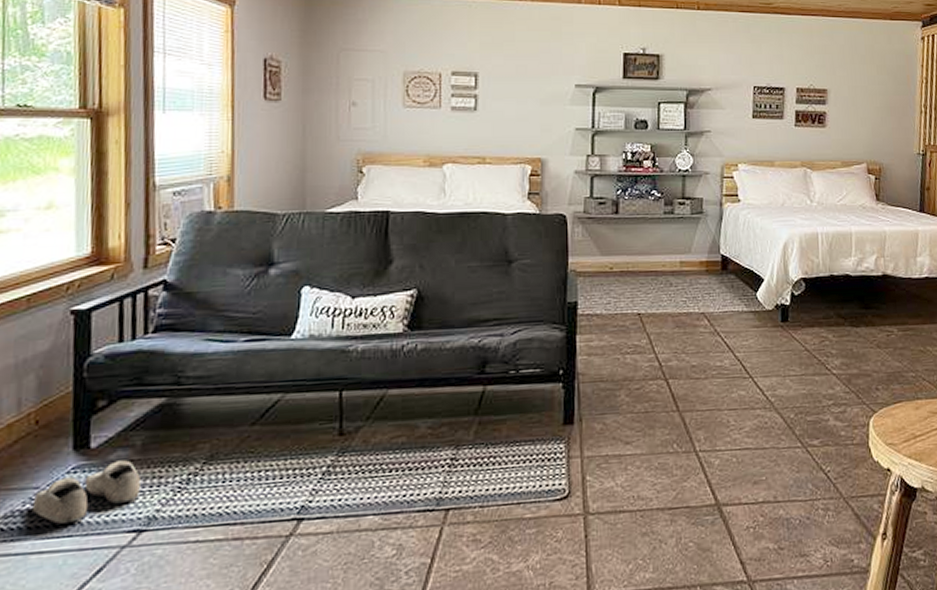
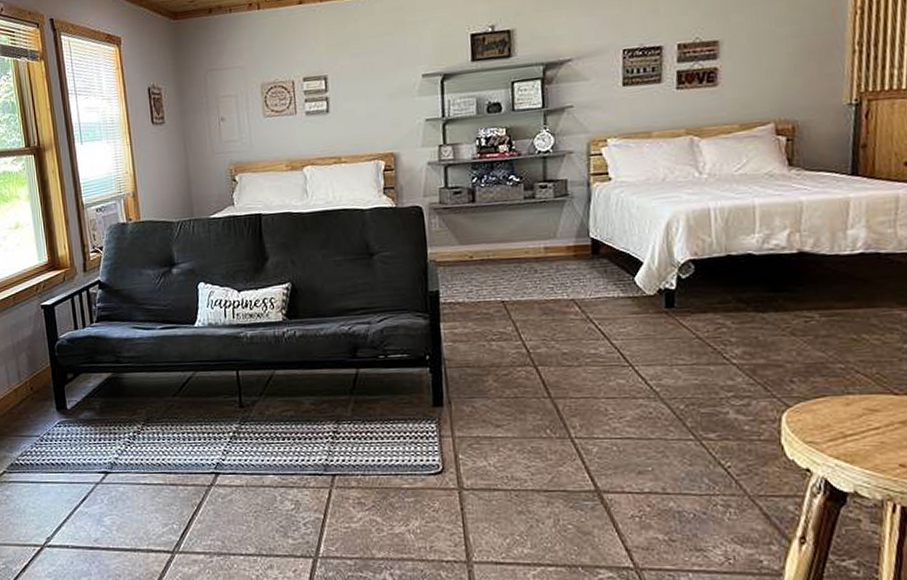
shoe: present [31,460,140,524] -> none [37,419,103,463]

